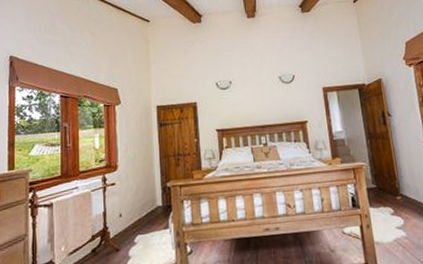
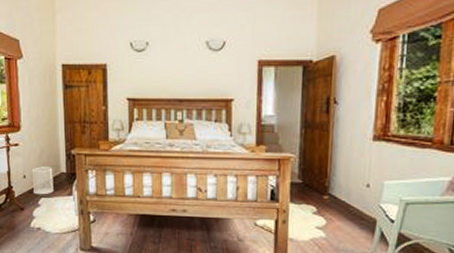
wastebasket: none [128,202,150,233] -> present [31,167,54,195]

